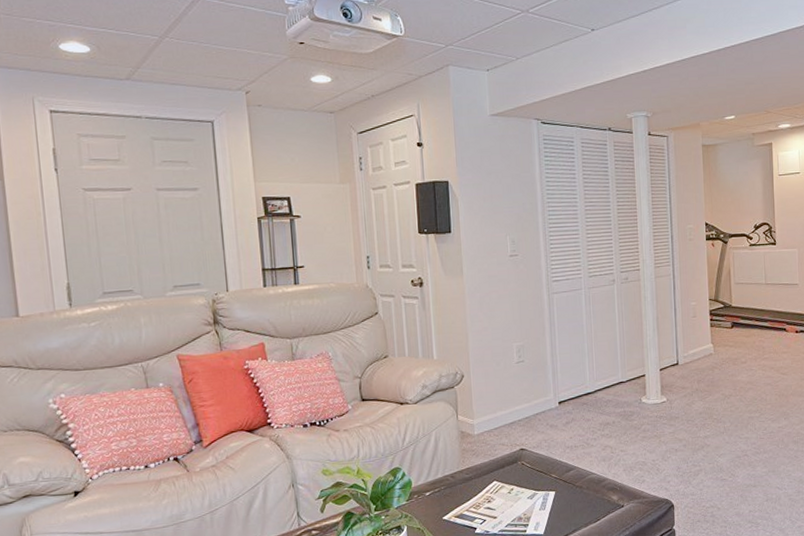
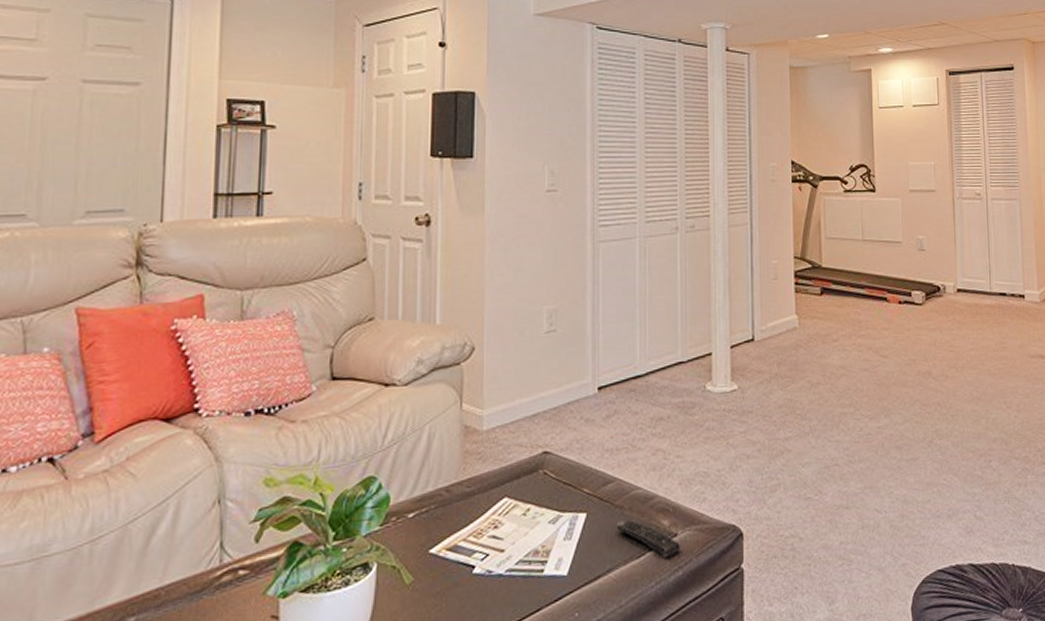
remote control: none [578,496,626,522] -> present [616,520,680,558]

